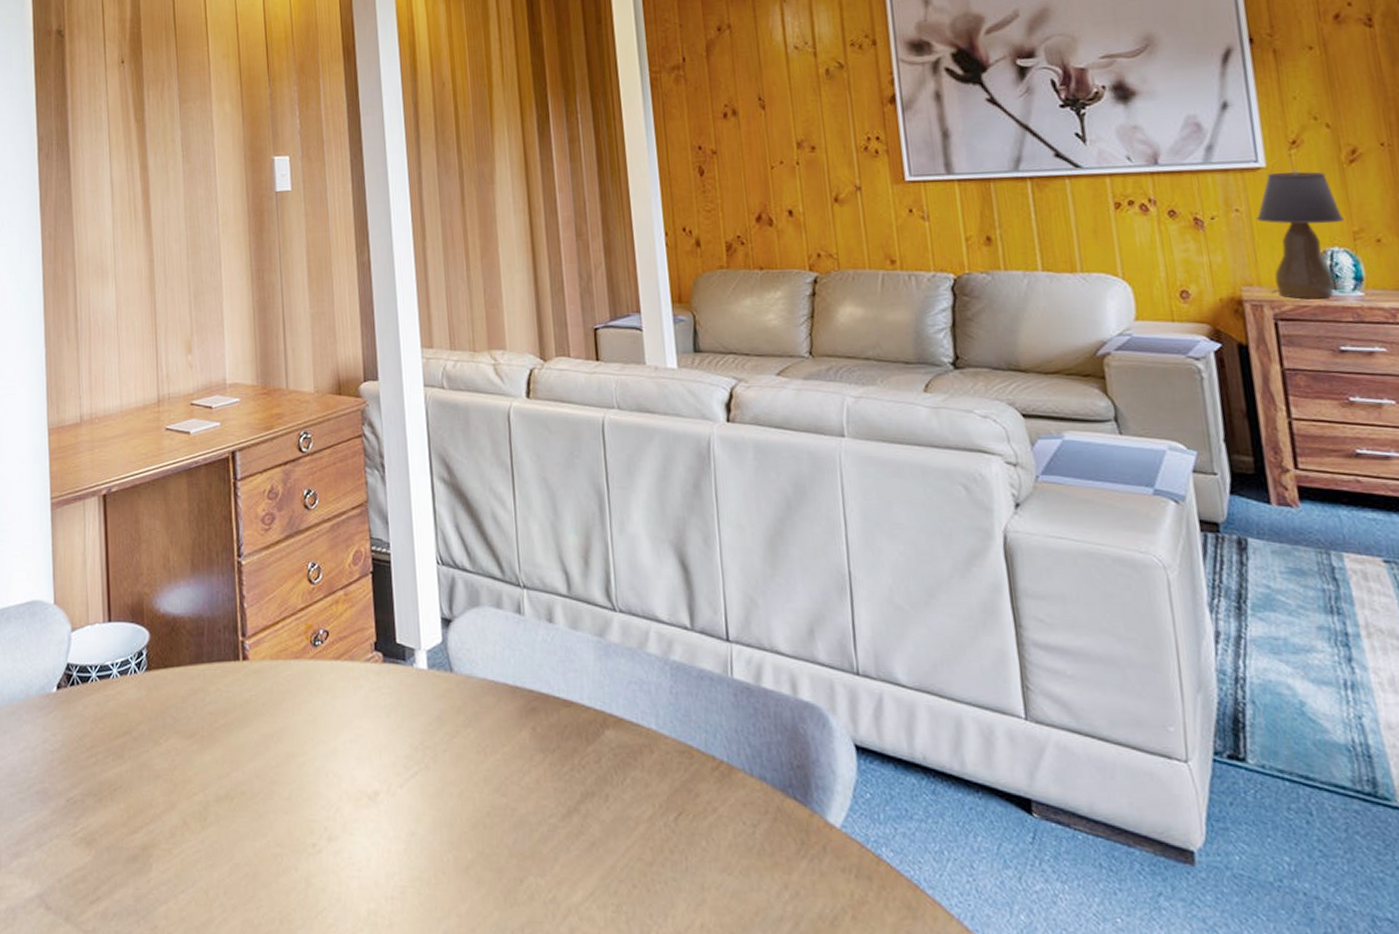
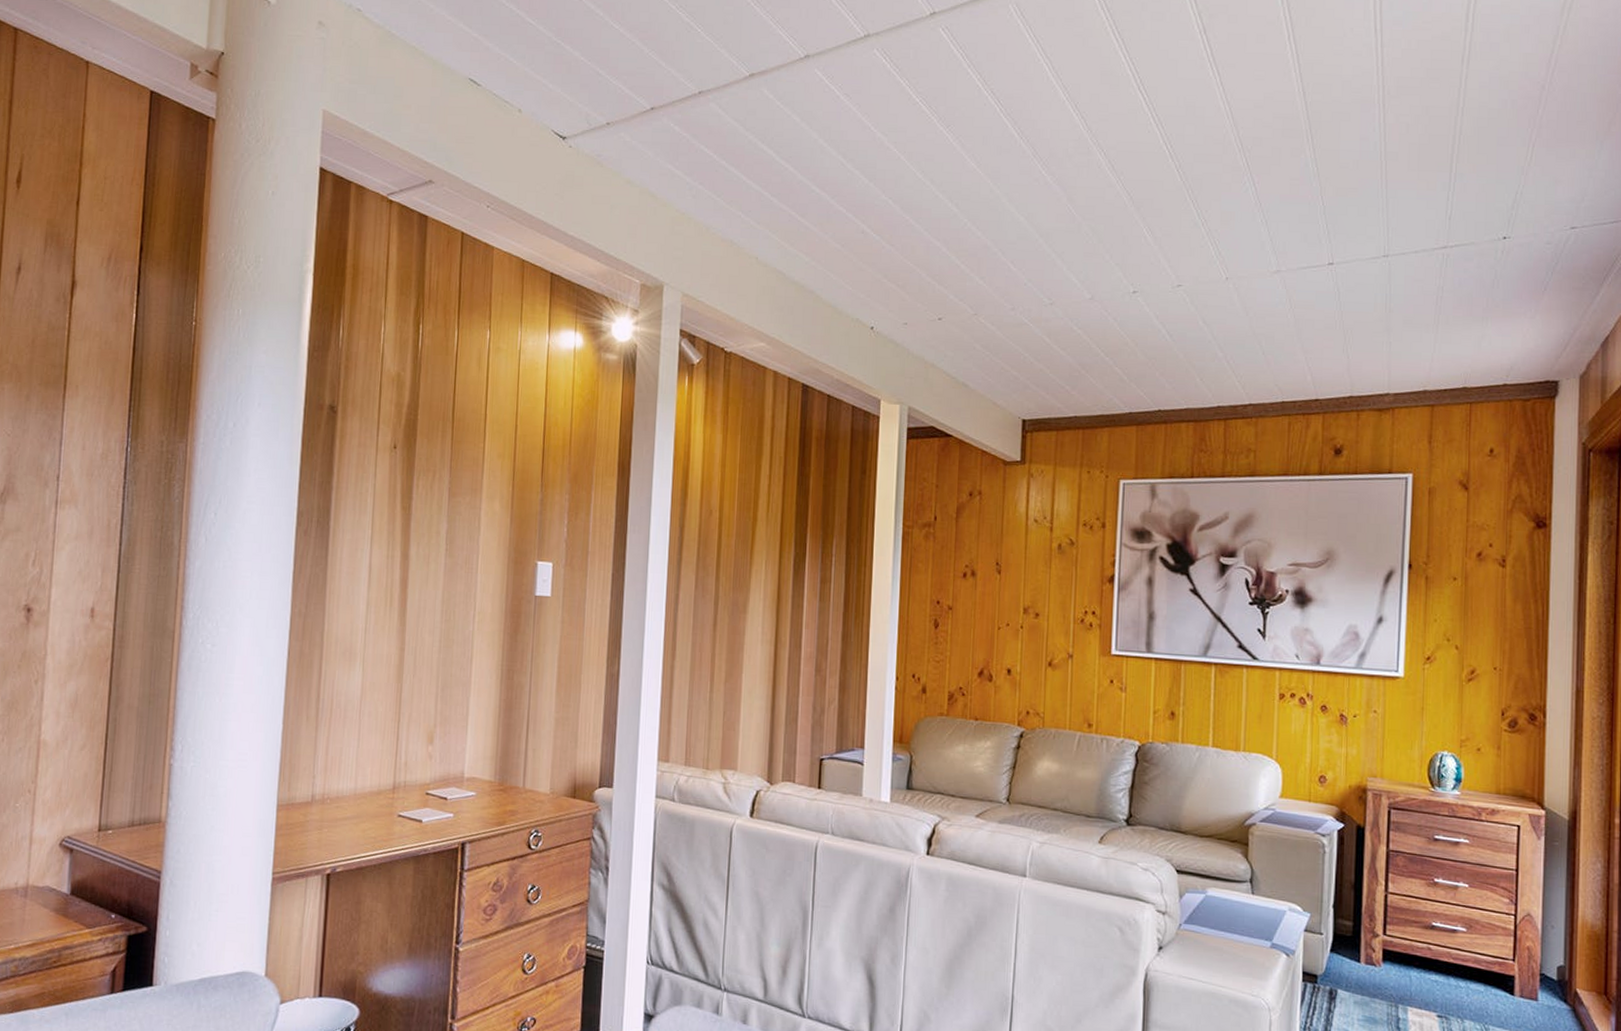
table lamp: present [1255,170,1345,300] -> none [1388,682,1457,794]

